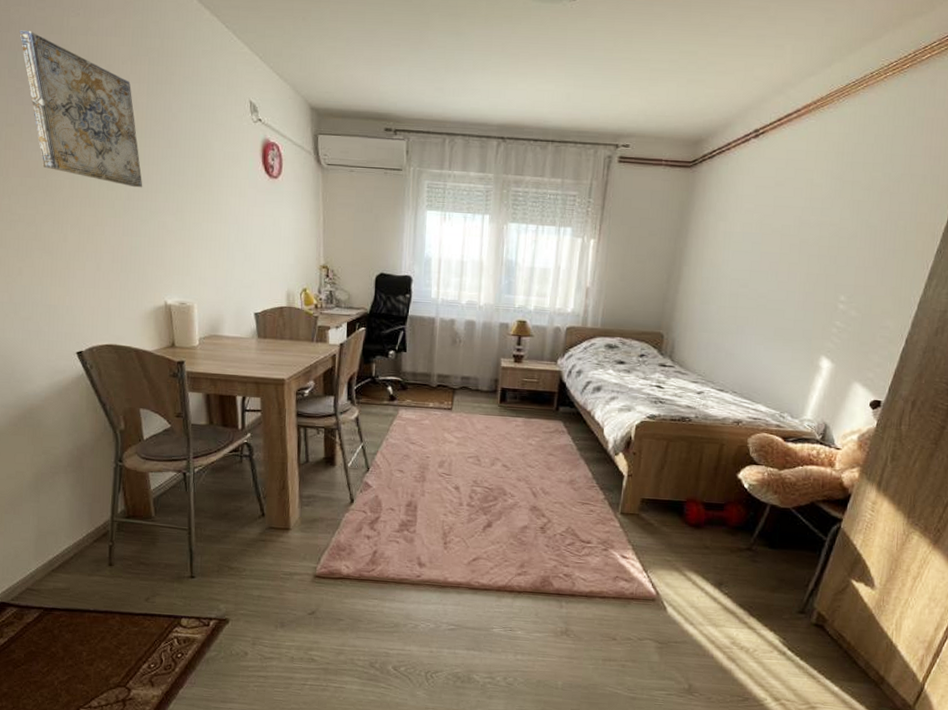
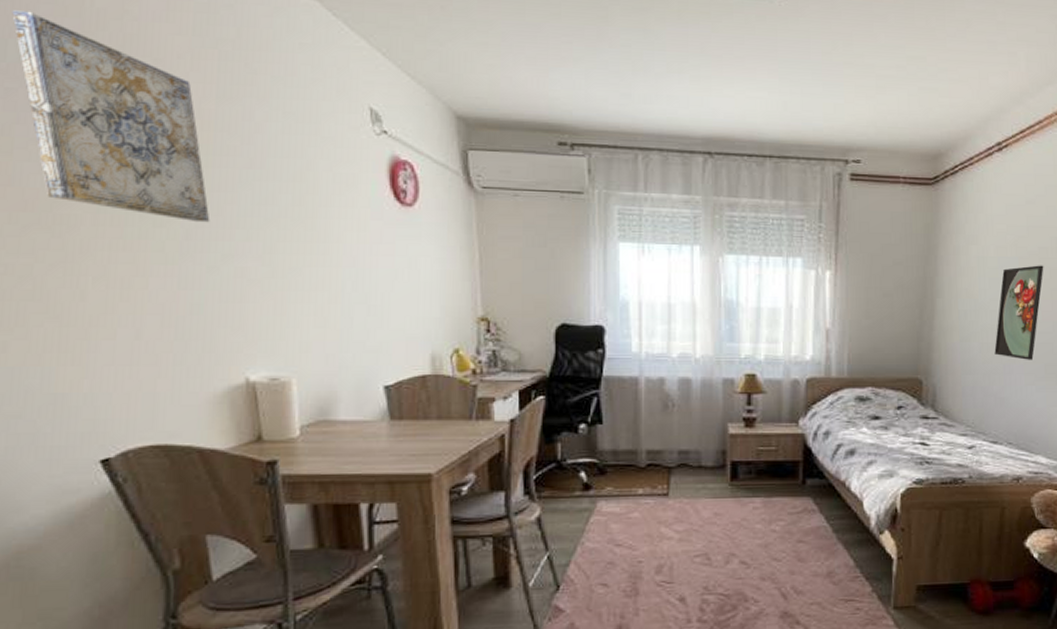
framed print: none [730,241,785,323] -> present [994,265,1044,360]

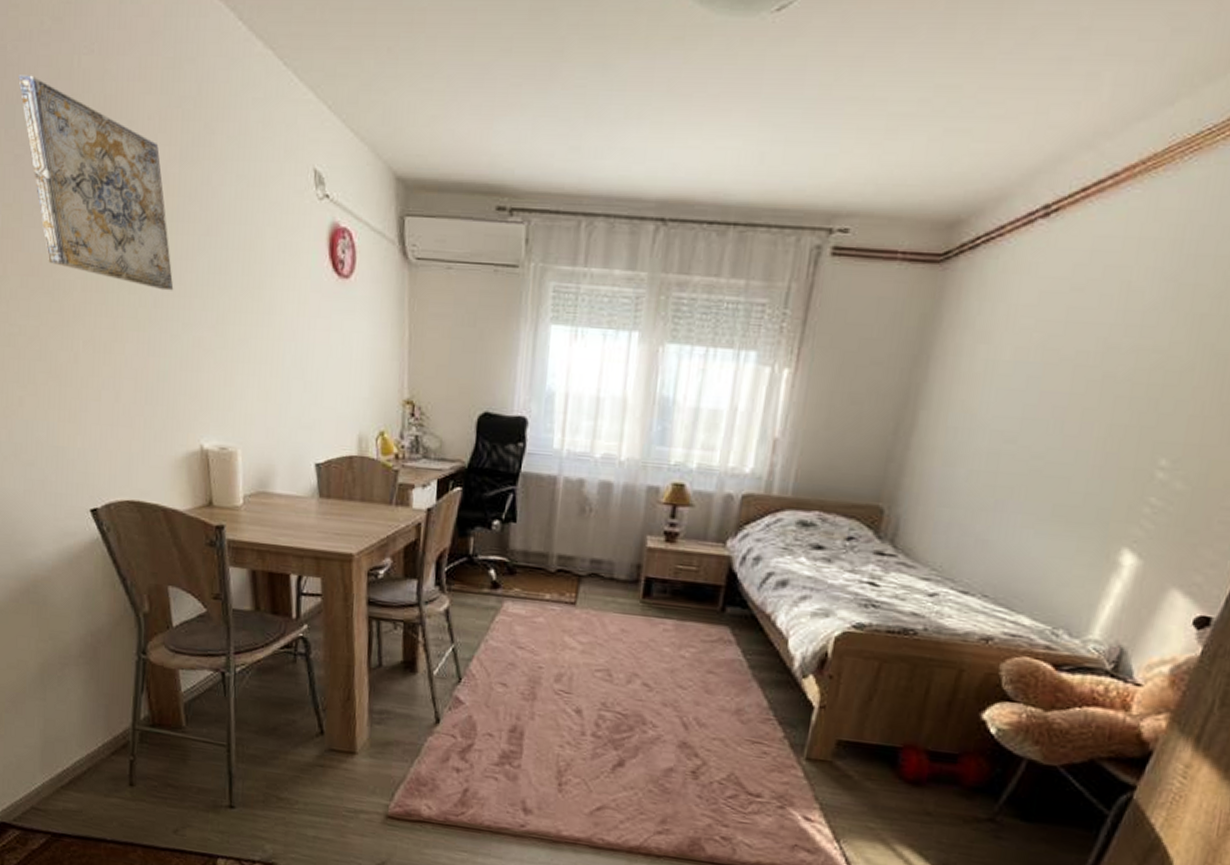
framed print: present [994,265,1044,360] -> none [986,374,1079,497]

